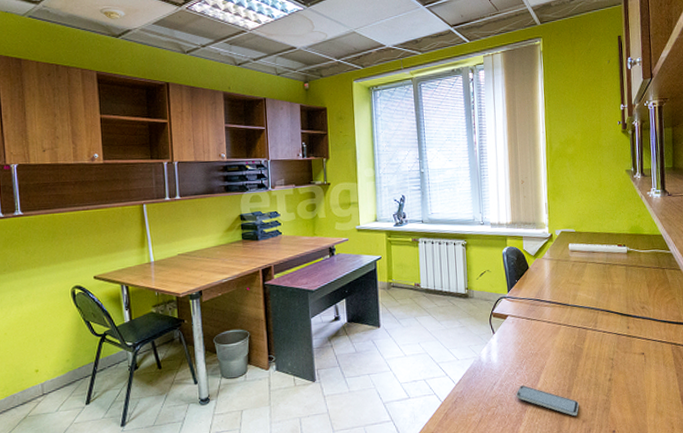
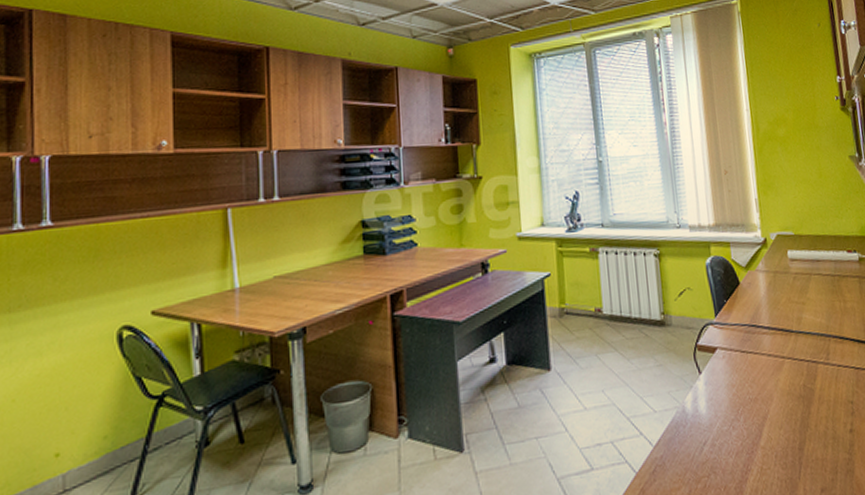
smartphone: present [516,385,579,416] -> none [733,443,815,484]

